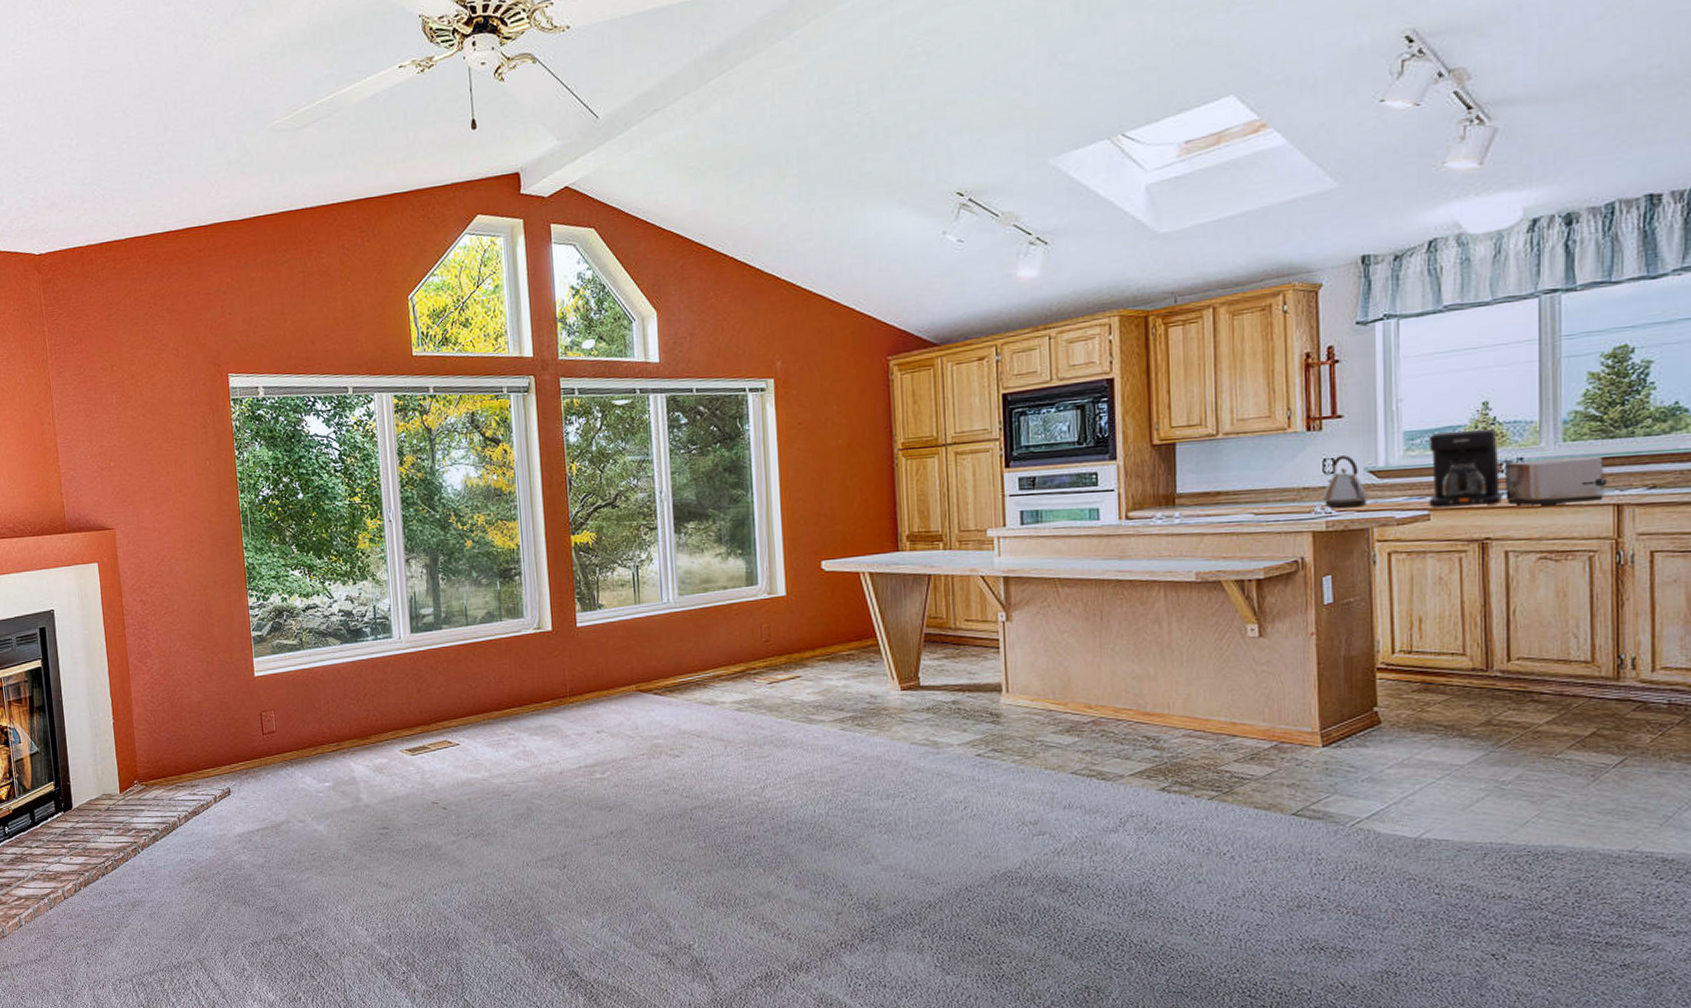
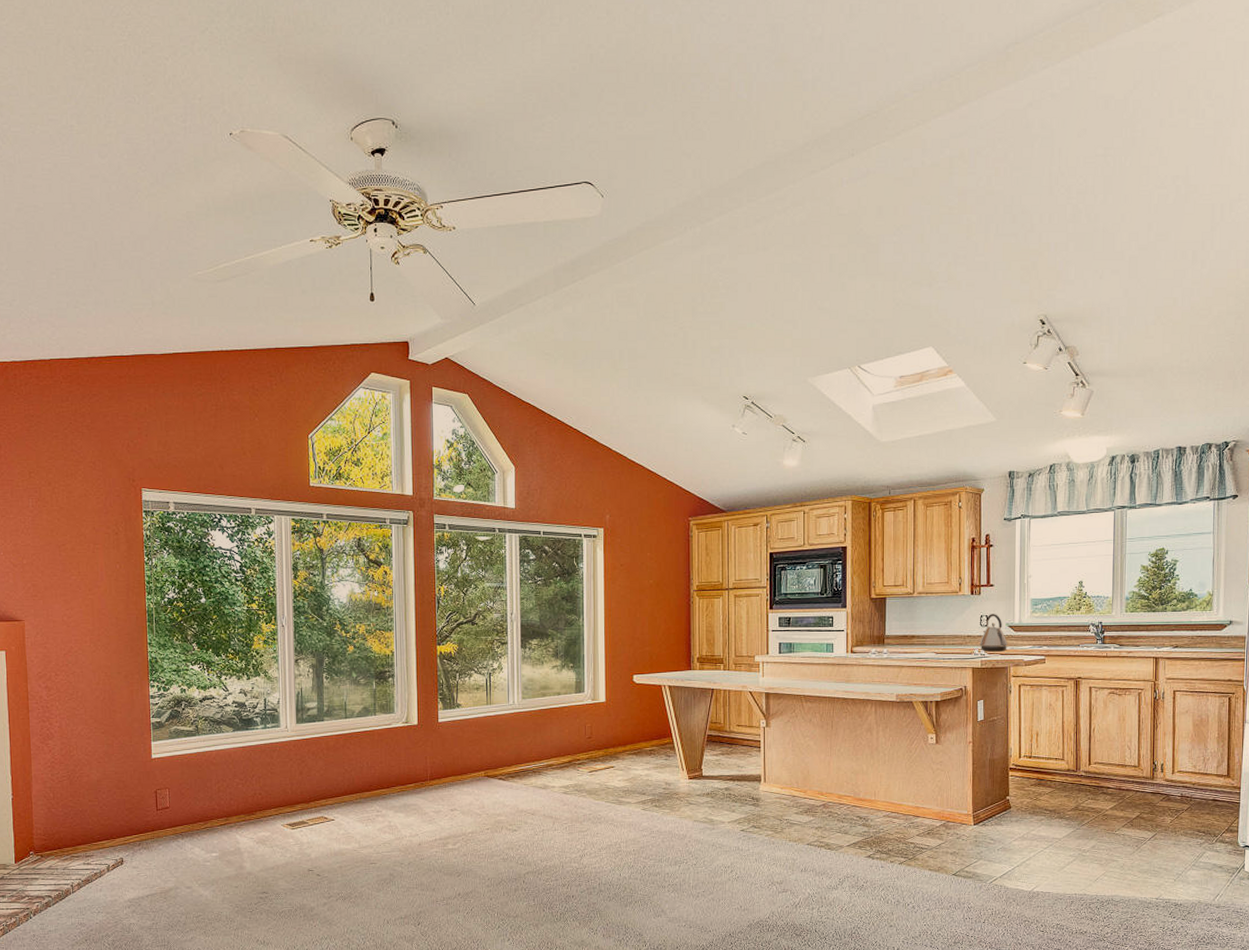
coffee maker: present [1428,428,1502,507] -> none [1045,600,1089,654]
toaster: present [1505,456,1608,506] -> none [1091,623,1150,656]

